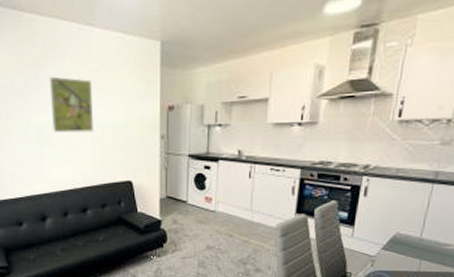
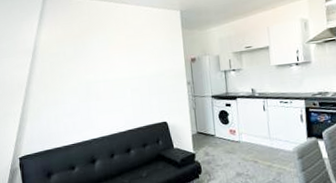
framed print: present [49,76,93,133] -> none [94,42,132,87]

